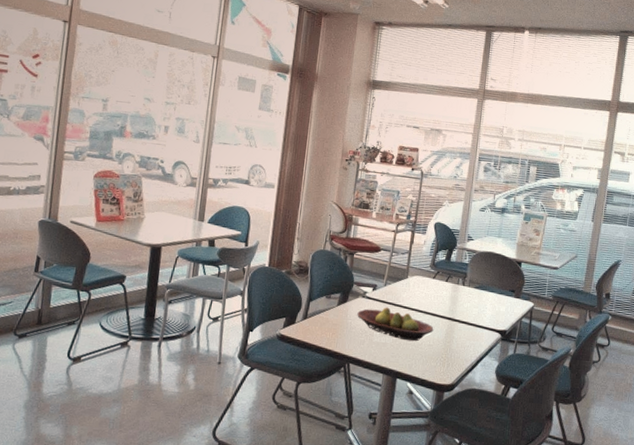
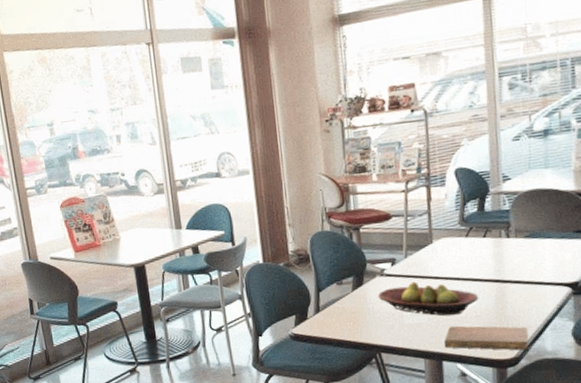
notebook: none [401,349,465,379] -> present [444,325,529,350]

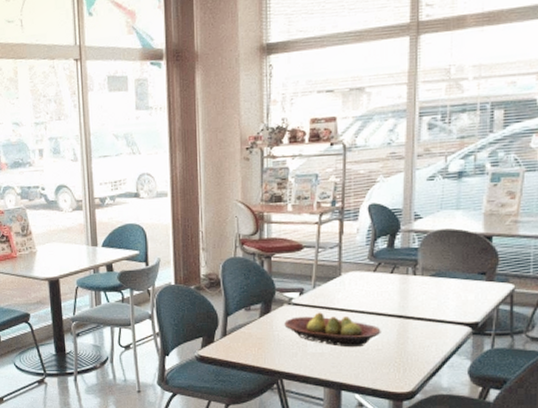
notebook: present [444,325,529,350] -> none [345,357,426,385]

